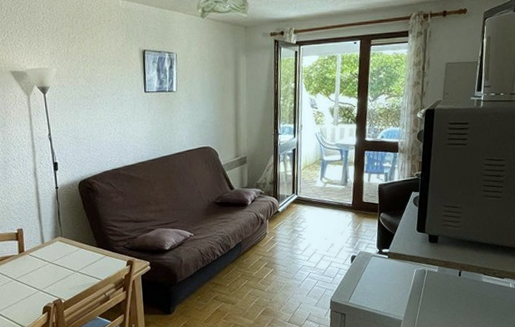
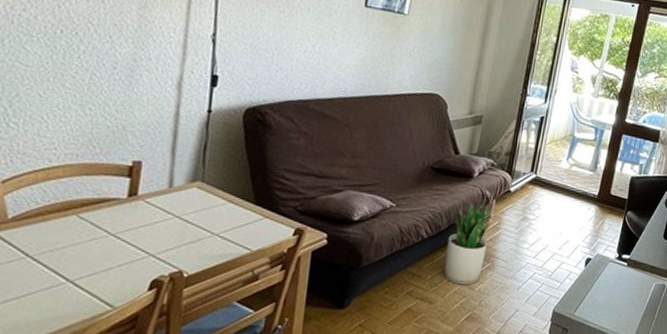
planter: none [237,223,268,288] -> present [444,203,491,285]

